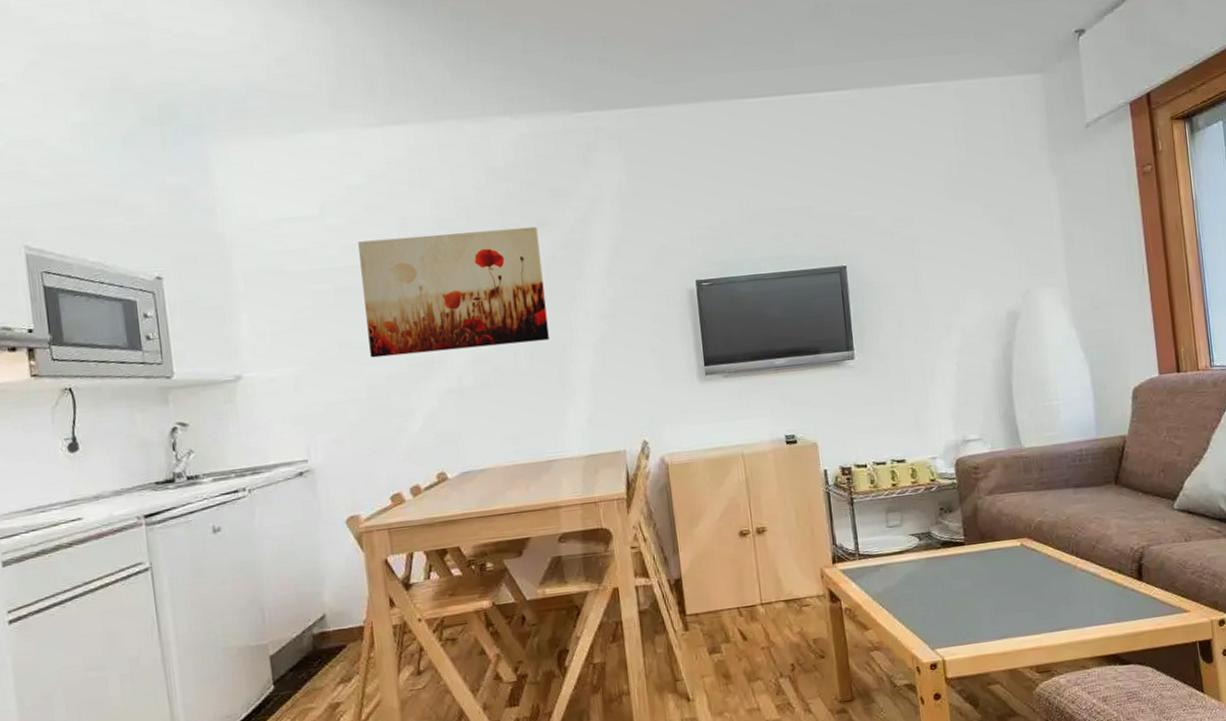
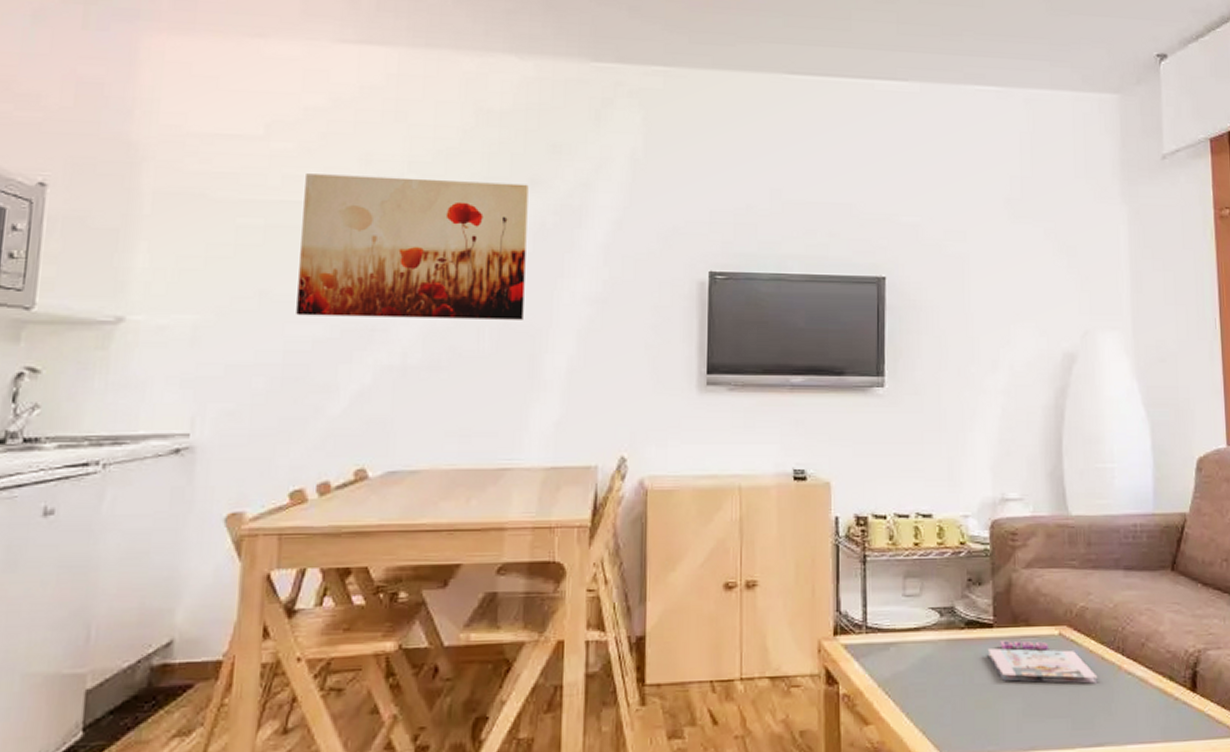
magazine: none [961,552,1057,586] -> present [987,640,1098,684]

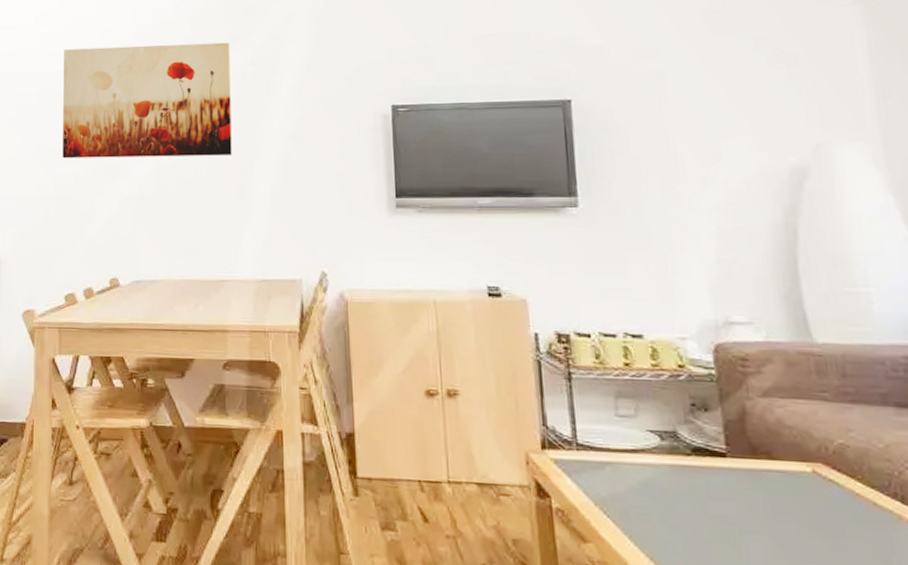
magazine: present [987,640,1098,684] -> none [721,472,871,532]

